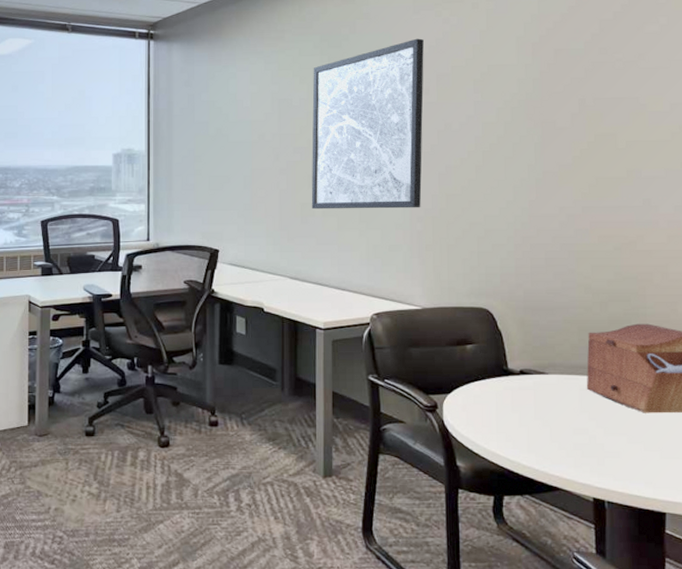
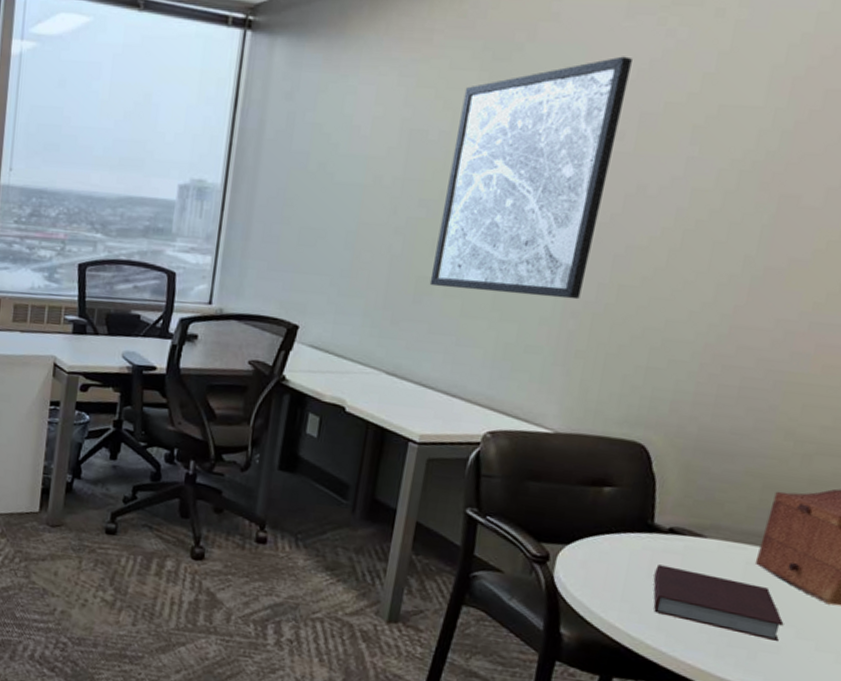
notebook: none [517,400,618,449] -> present [653,564,784,642]

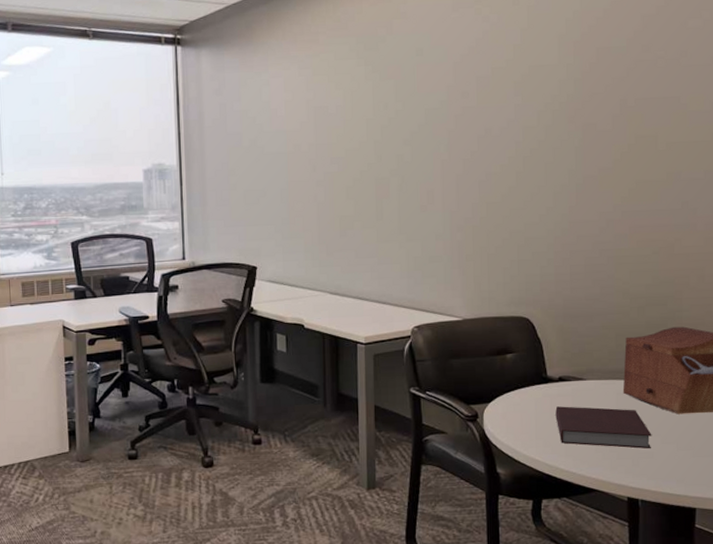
wall art: present [429,56,632,300] -> none [349,38,464,222]

